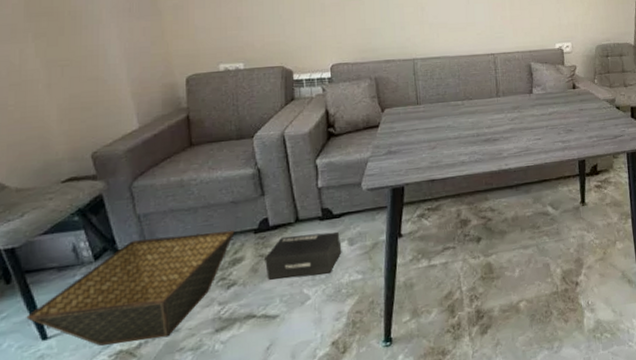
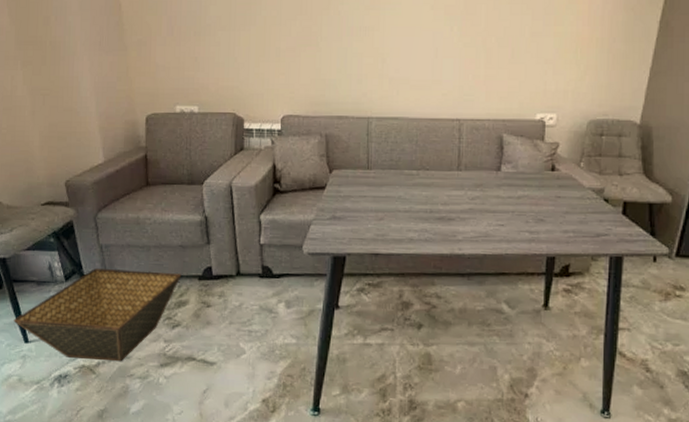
box: present [265,231,342,280] -> none [206,288,279,332]

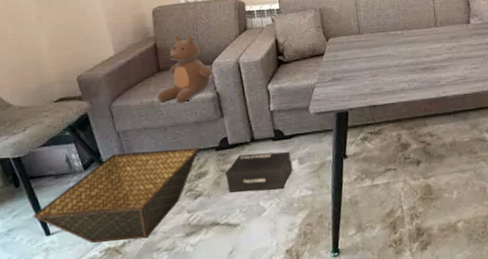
teddy bear: none [143,147,203,223] -> present [157,35,213,103]
box: none [206,288,279,332] -> present [225,151,293,193]

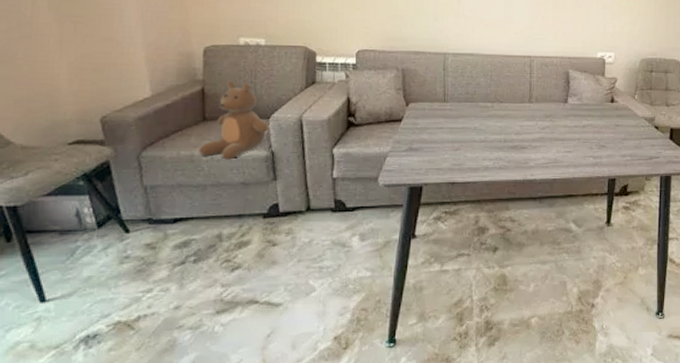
basket: present [33,148,199,243] -> none [25,212,243,314]
box: present [225,151,293,193] -> none [272,224,352,268]

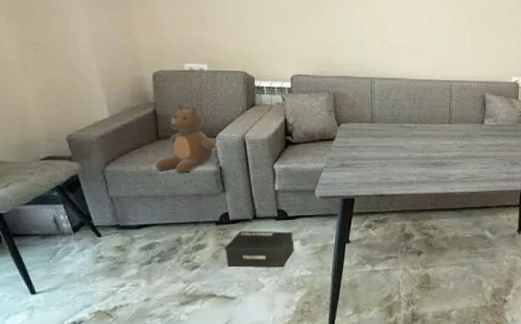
box: none [272,224,352,268] -> present [225,230,295,267]

